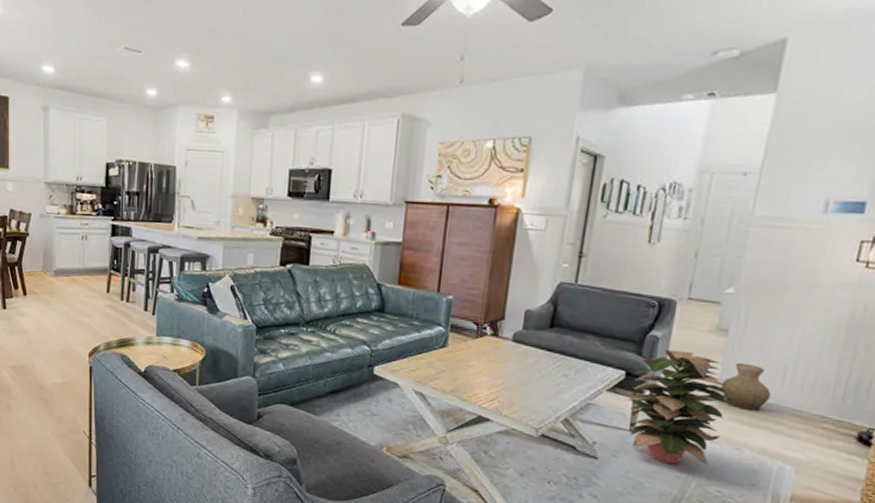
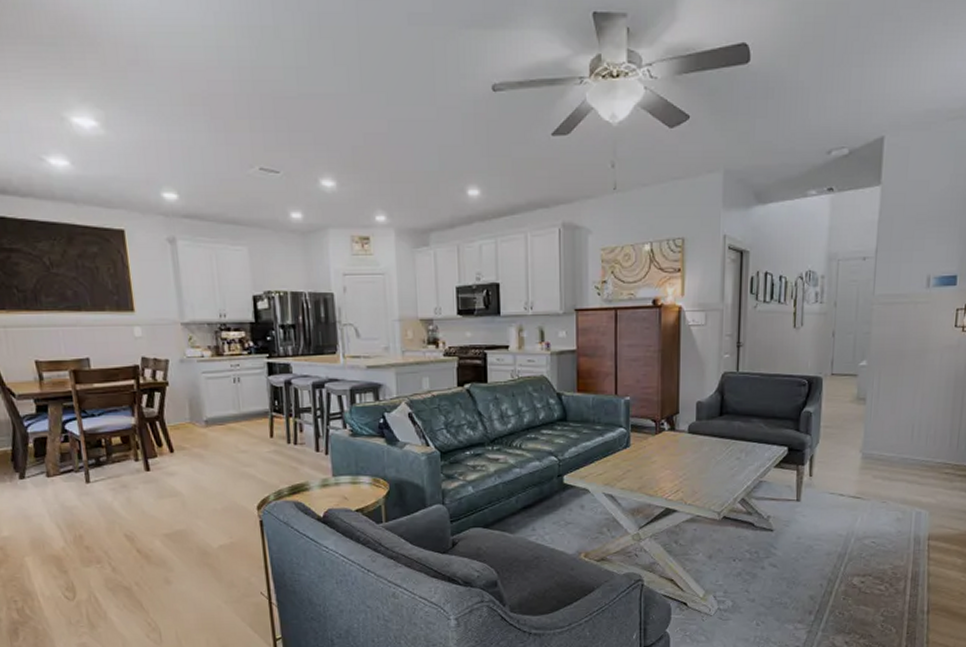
decorative plant: present [628,349,734,465] -> none [792,421,876,525]
vase: present [720,362,772,411] -> none [865,425,905,467]

